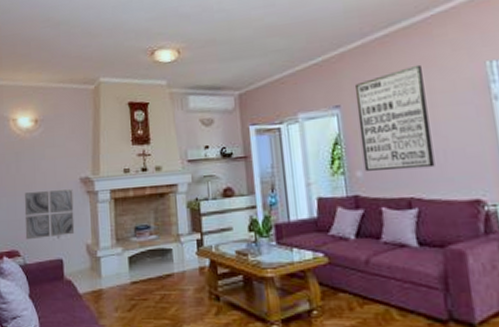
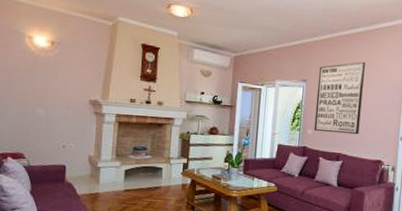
wall art: present [24,189,75,240] -> none [31,105,82,147]

